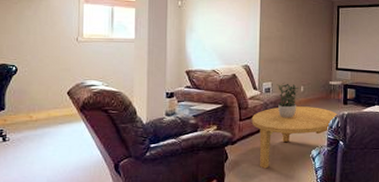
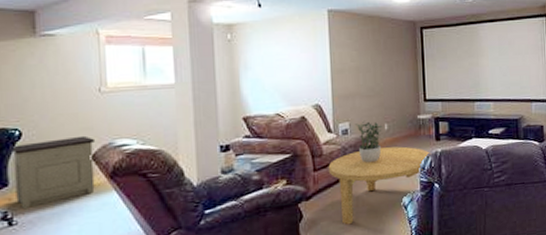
nightstand: none [8,75,70,130] -> present [9,135,95,210]

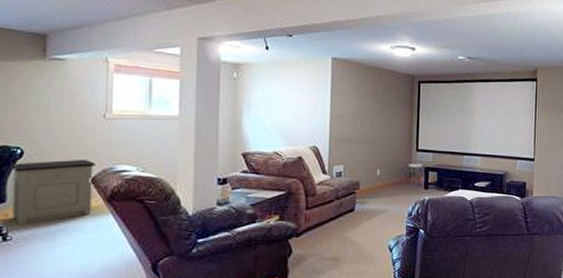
coffee table: present [328,146,432,225] -> none [320,192,419,263]
potted plant: present [355,120,383,163] -> none [349,165,375,205]

